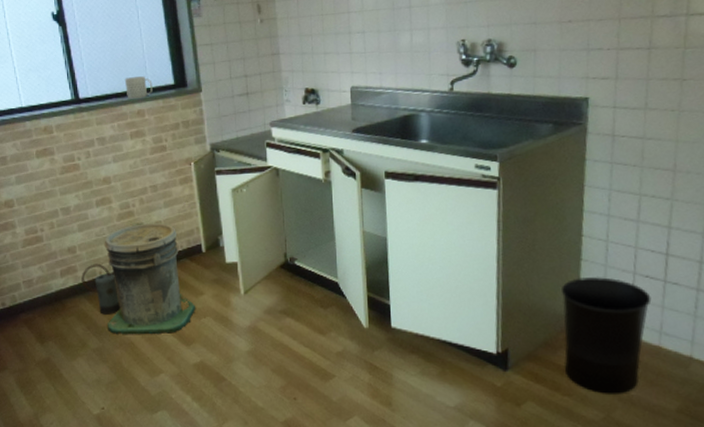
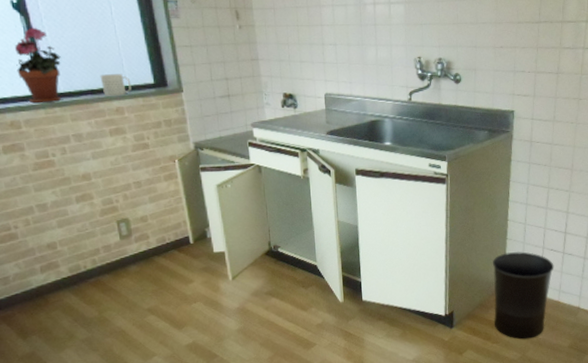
potted plant: none [53,36,91,109] -> present [15,27,61,104]
watering can: present [81,263,121,315] -> none [64,258,109,307]
bucket: present [104,223,196,335] -> none [87,217,187,324]

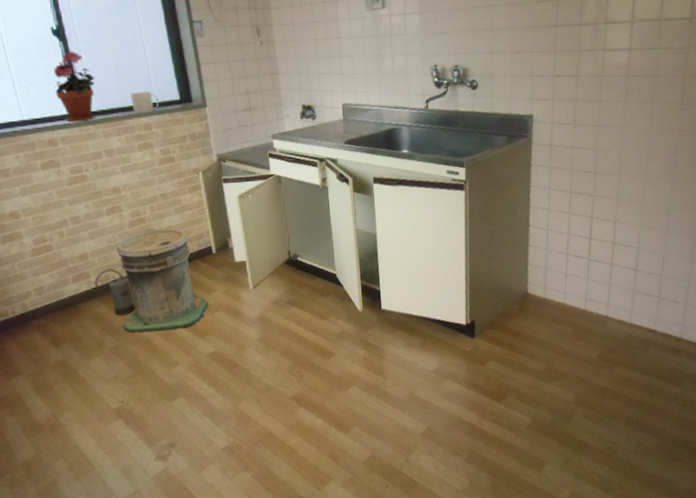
watering can: none [64,258,109,307] -> present [95,268,136,316]
bucket: none [87,217,187,324] -> present [116,228,209,333]
waste bin: present [492,251,554,339] -> none [514,258,580,349]

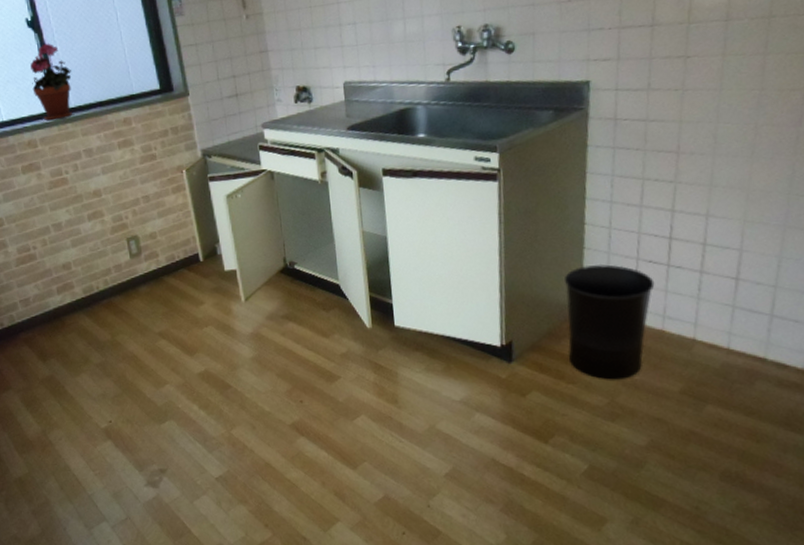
watering can: present [95,268,136,316] -> none [78,278,121,329]
bucket: present [116,228,209,333] -> none [99,233,198,349]
mug: present [130,92,159,113] -> none [107,82,138,107]
waste bin: none [514,258,580,349] -> present [563,264,655,379]

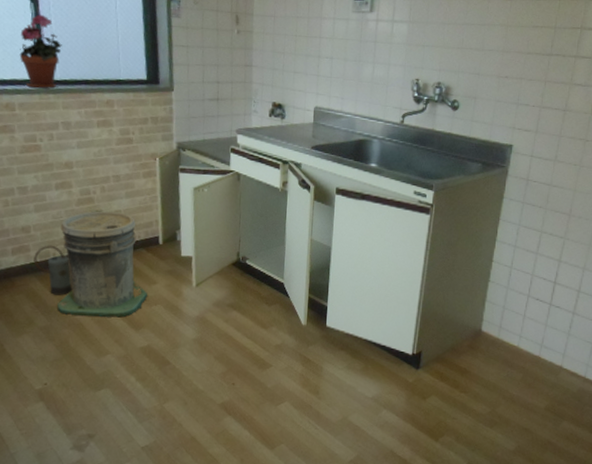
watering can: none [78,278,121,329] -> present [33,245,73,295]
bucket: none [99,233,198,349] -> present [57,211,148,318]
waste bin: present [563,264,655,379] -> none [465,296,539,393]

